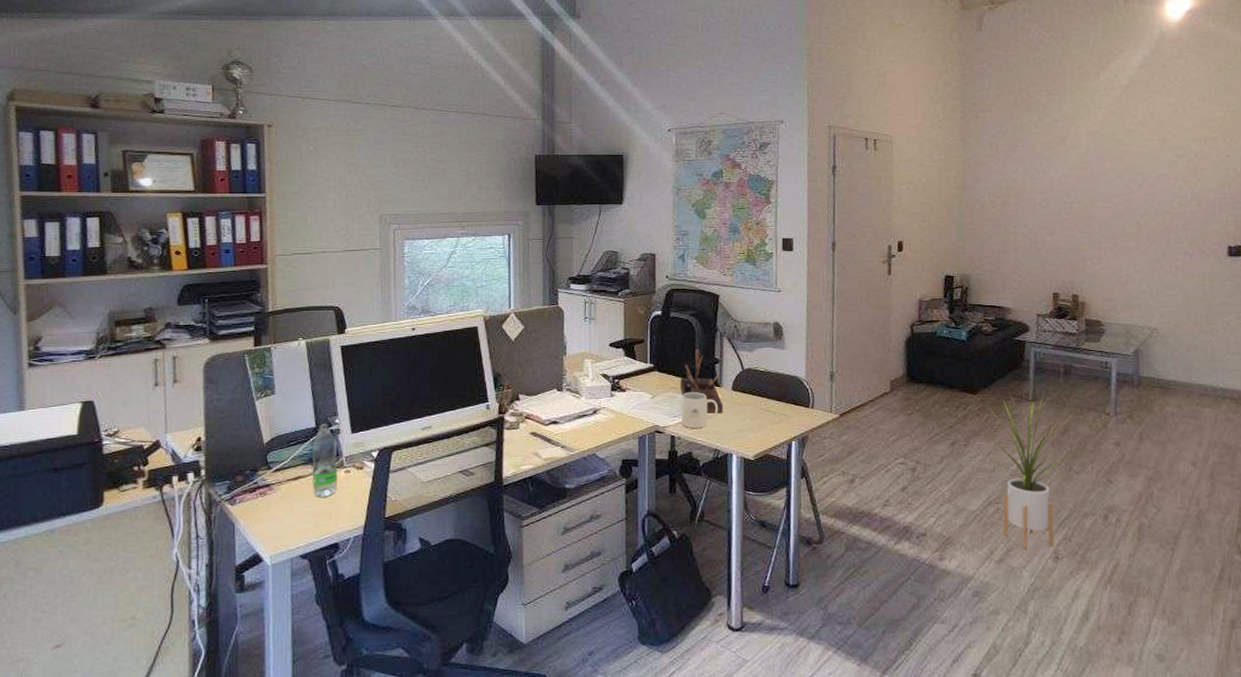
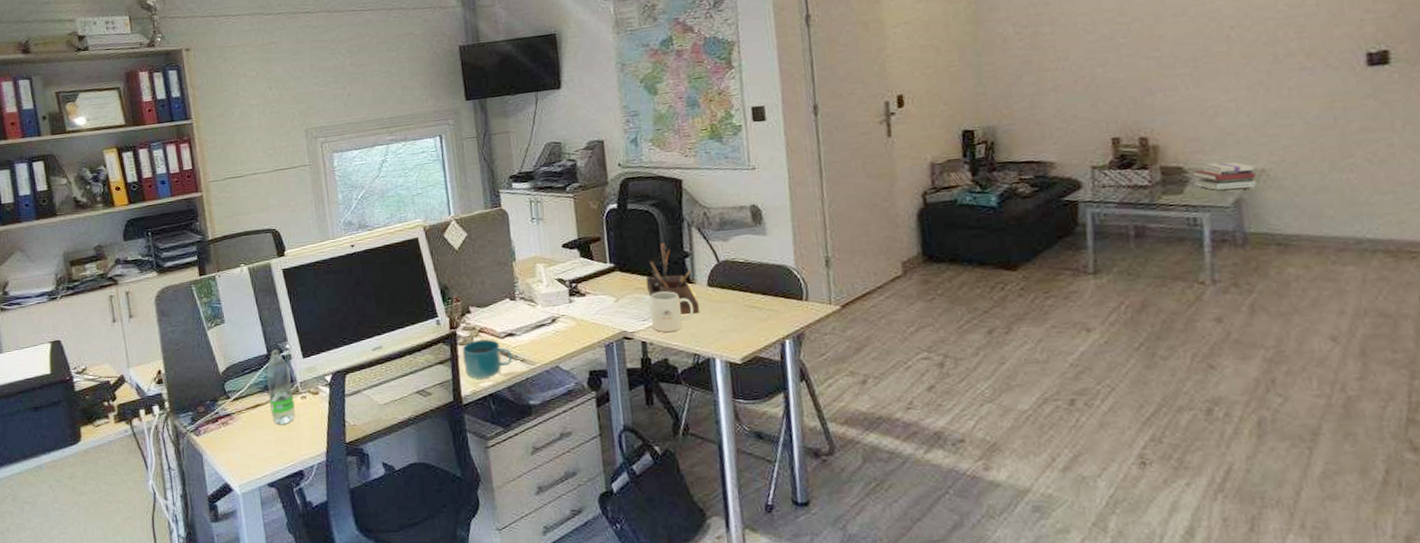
cup: none [508,425,553,462] -> present [462,339,512,379]
house plant: present [987,394,1074,549] -> none [1032,266,1157,454]
books: none [1107,319,1150,343] -> present [1192,161,1257,191]

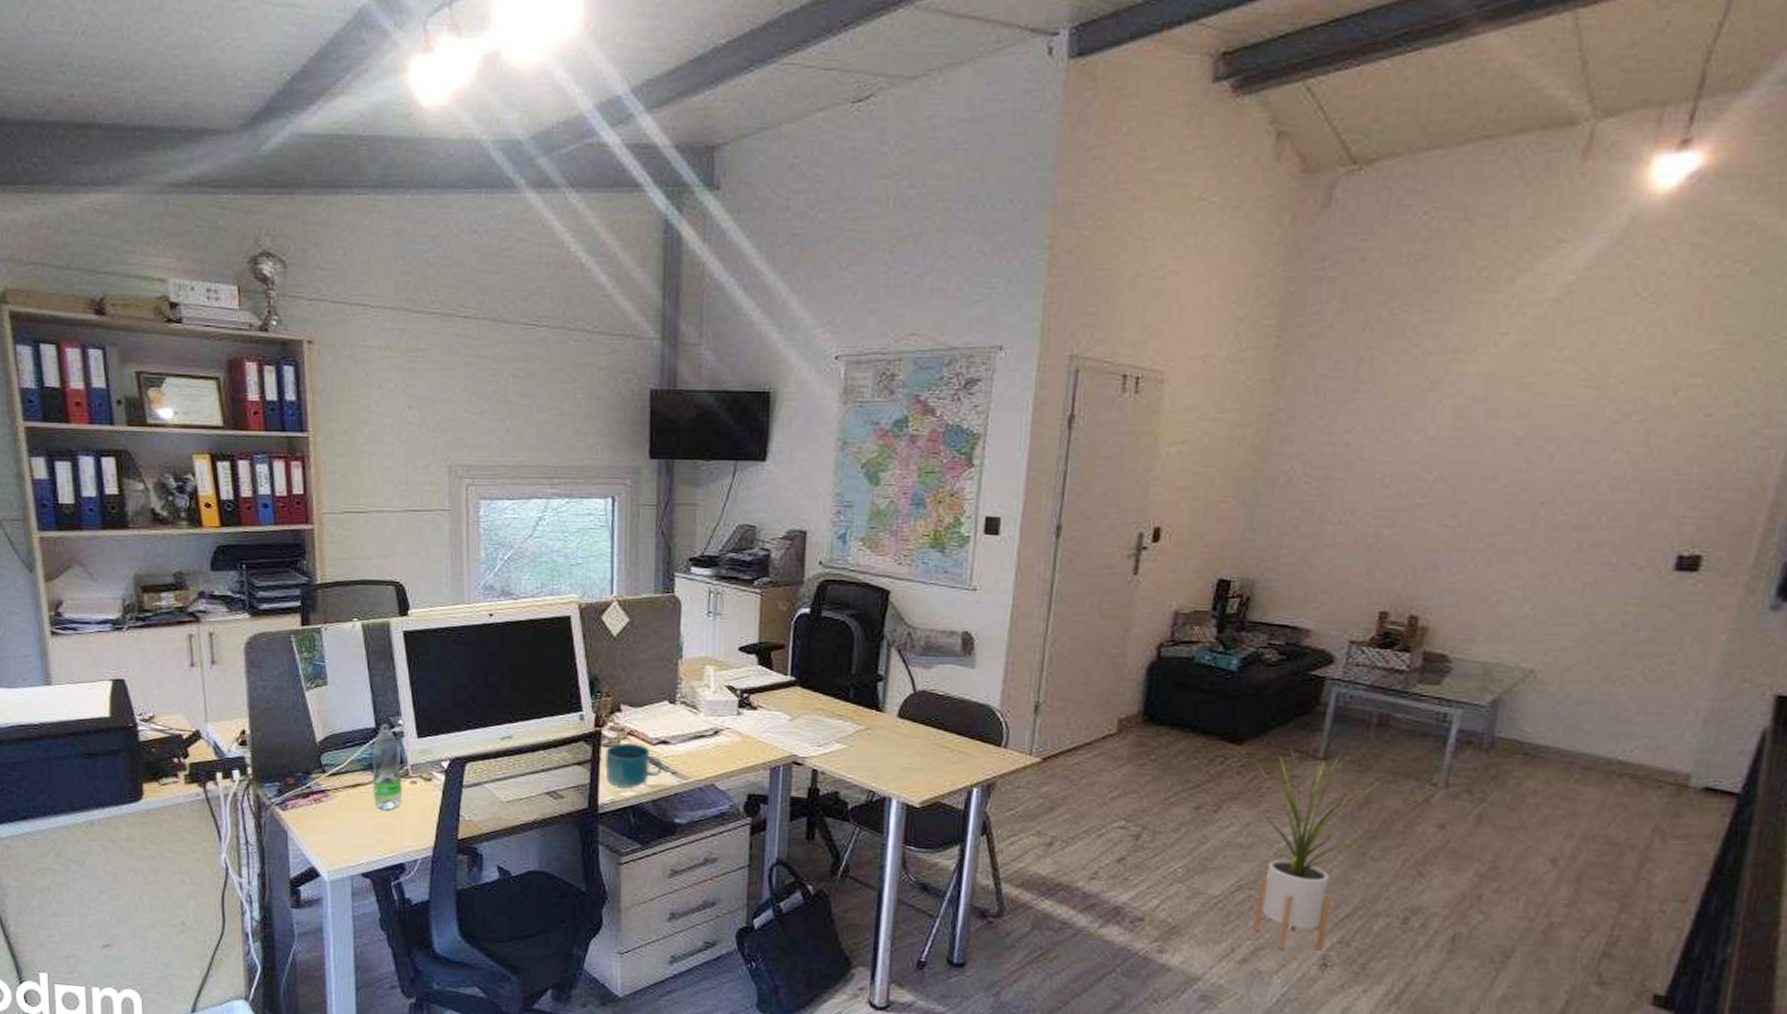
desk organizer: present [645,243,700,314] -> none [828,661,885,745]
mug: present [649,291,694,333] -> none [827,716,878,764]
house plant: none [1032,266,1157,454] -> present [1246,748,1381,951]
books: present [1192,161,1257,191] -> none [1455,654,1524,690]

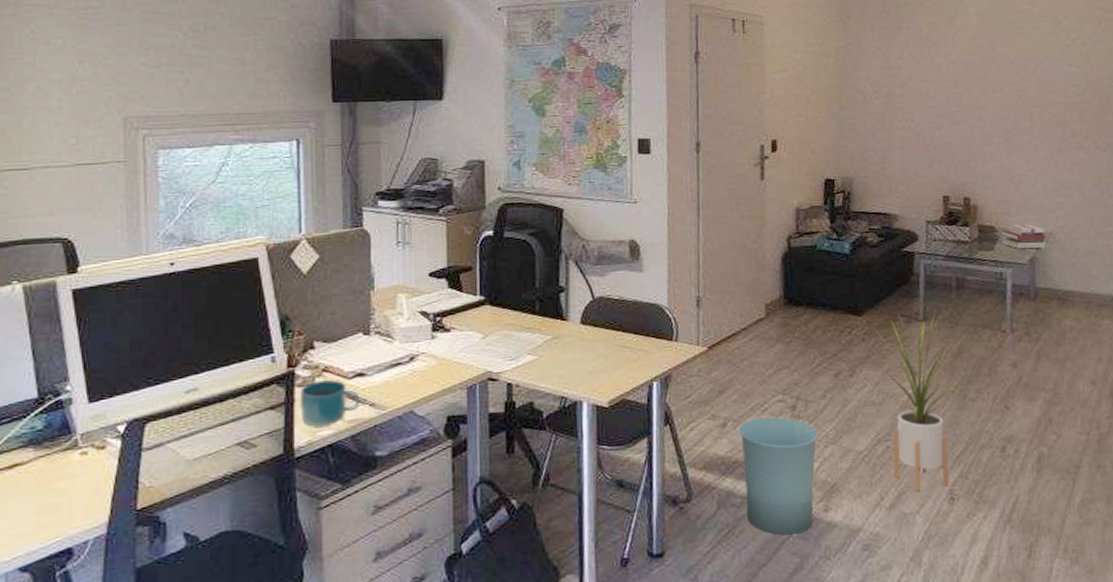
bottle: present [371,723,402,810] -> none [32,391,70,490]
waste bin: none [1065,841,1164,970] -> present [739,416,819,535]
books: none [1455,654,1524,690] -> present [1001,224,1046,250]

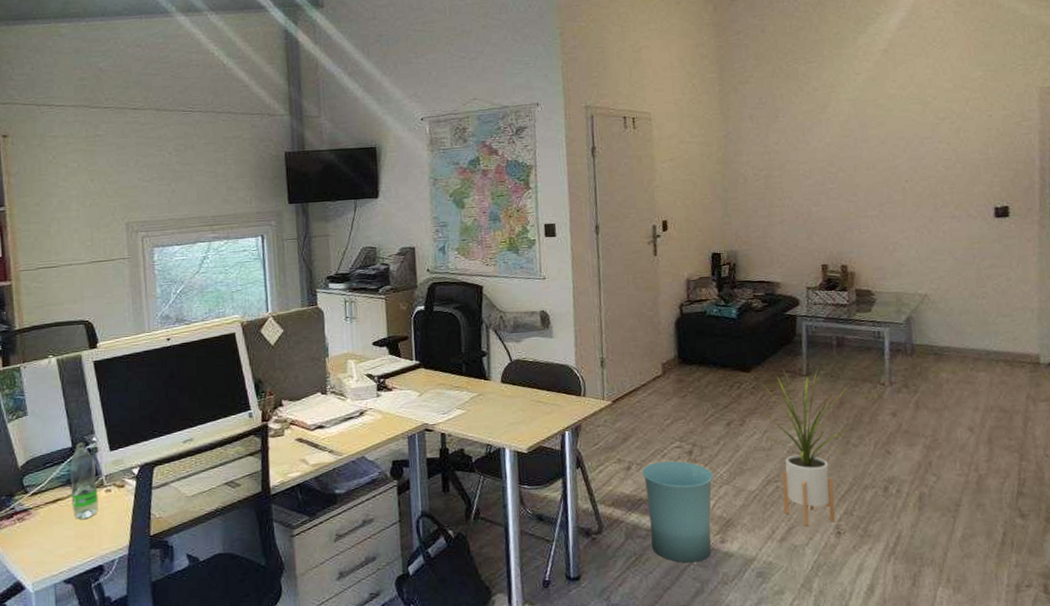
bottle: none [32,391,70,490] -> present [69,442,99,519]
cup: present [300,380,359,427] -> none [273,431,320,470]
books: present [1001,224,1046,250] -> none [877,287,922,311]

